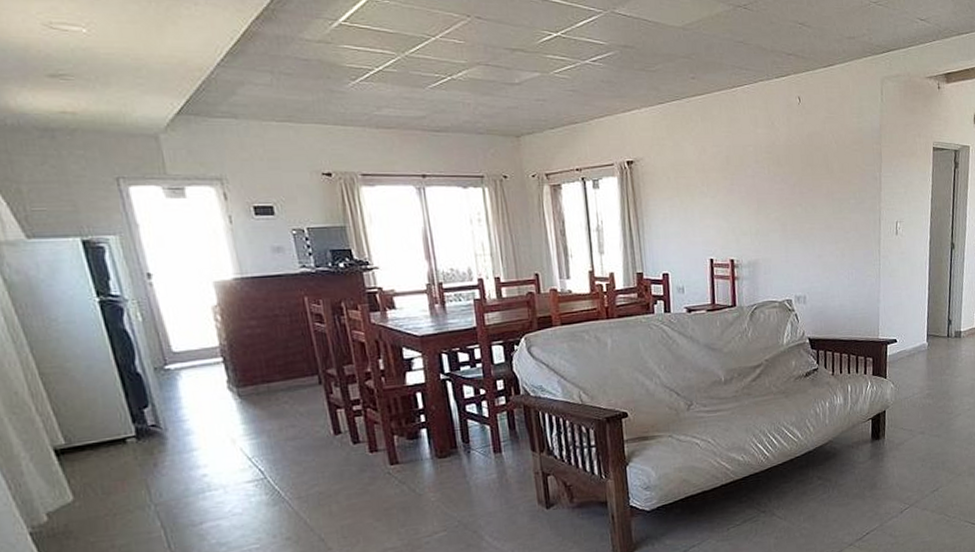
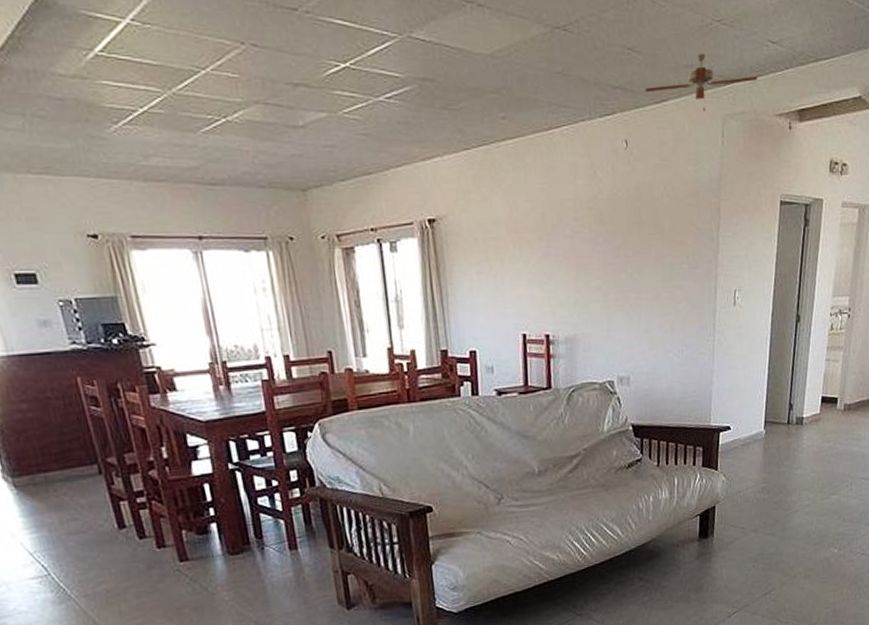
ceiling fan: none [814,28,910,75] -> present [645,54,757,112]

